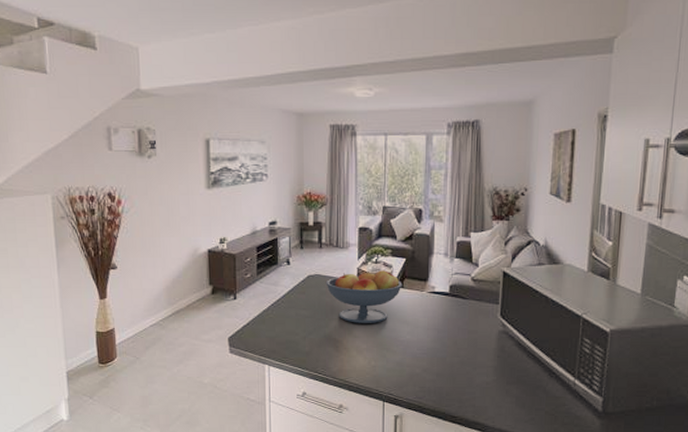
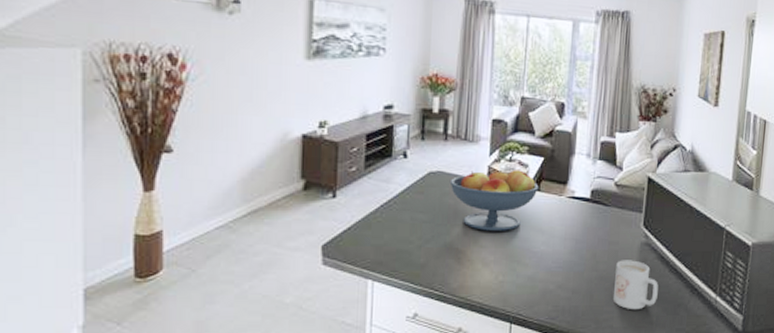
mug: none [474,347,517,392] -> present [612,260,659,310]

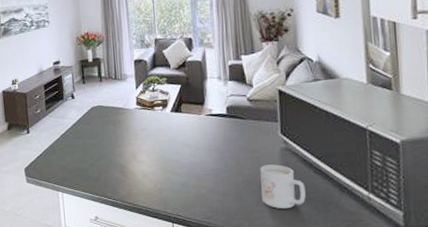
fruit bowl: present [449,170,539,231] -> none [108,97,180,149]

